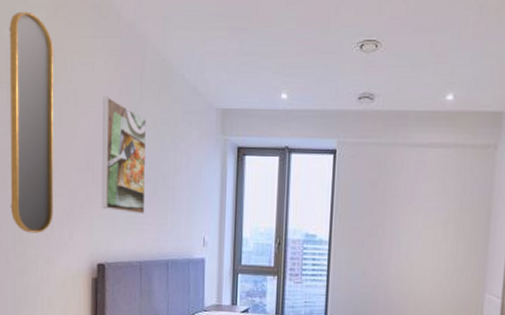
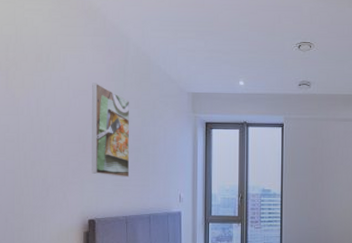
home mirror: present [9,11,54,234] -> none [8,14,49,196]

